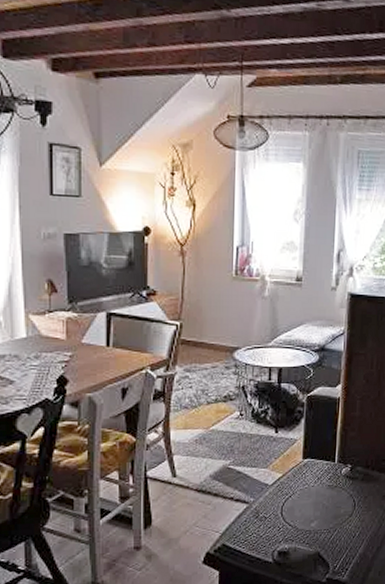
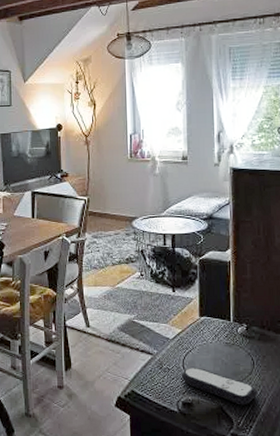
remote control: none [278,513,356,549] -> present [181,366,257,406]

